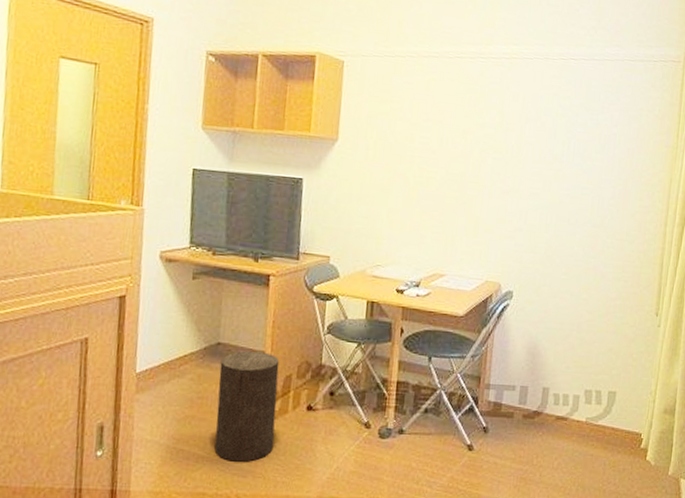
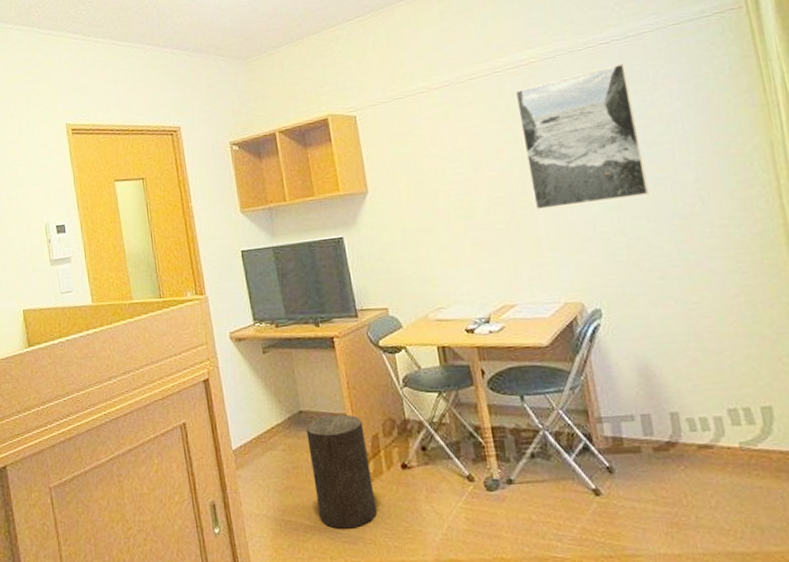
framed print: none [483,79,585,201] -> present [514,63,649,210]

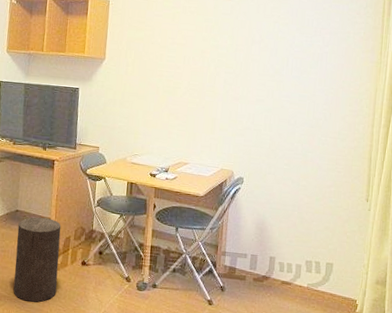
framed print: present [514,63,649,210] -> none [218,11,300,106]

